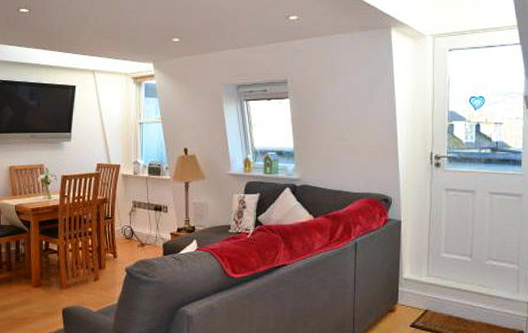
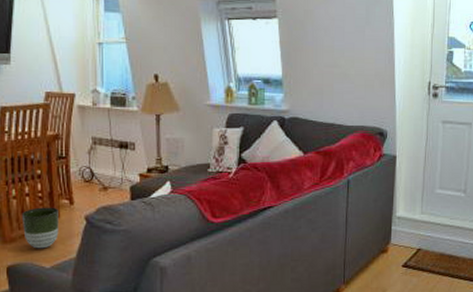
planter: none [75,259,105,295] -> present [21,207,59,249]

